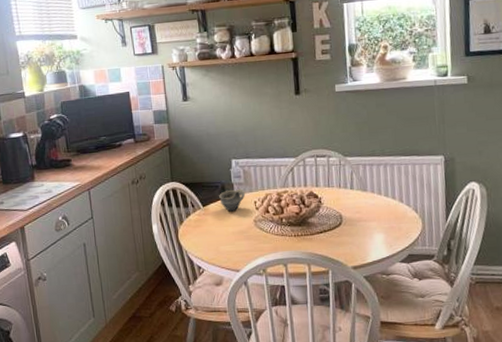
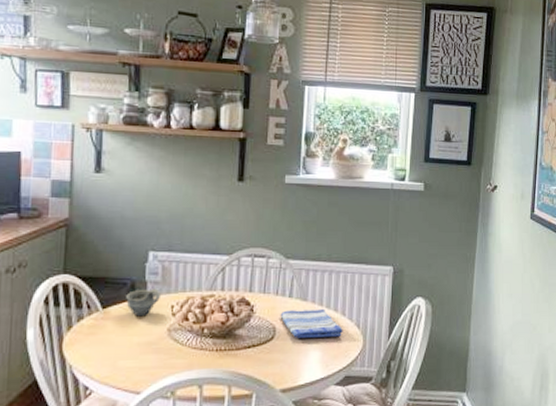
dish towel: none [344,198,403,223] -> present [280,309,343,338]

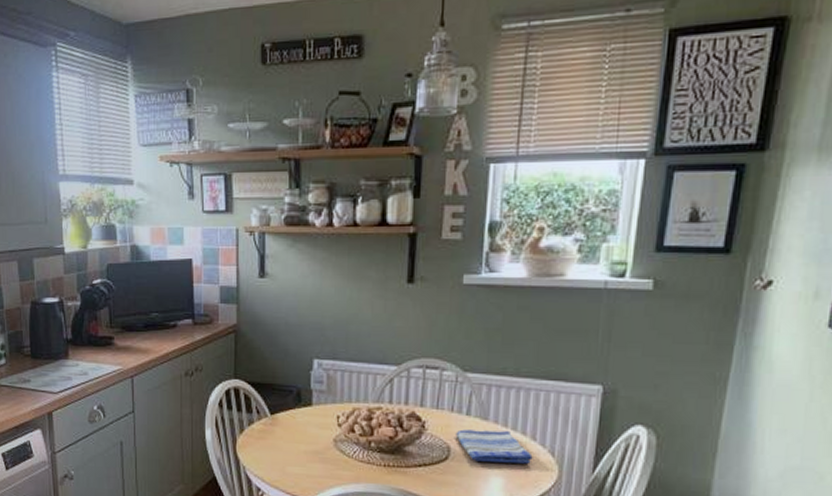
cup: present [126,288,160,317] -> none [292,397,326,425]

